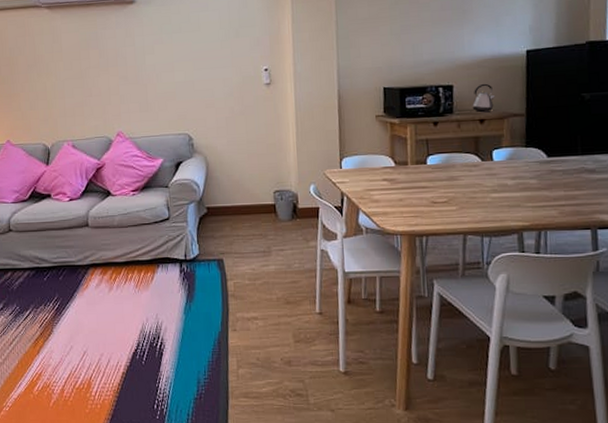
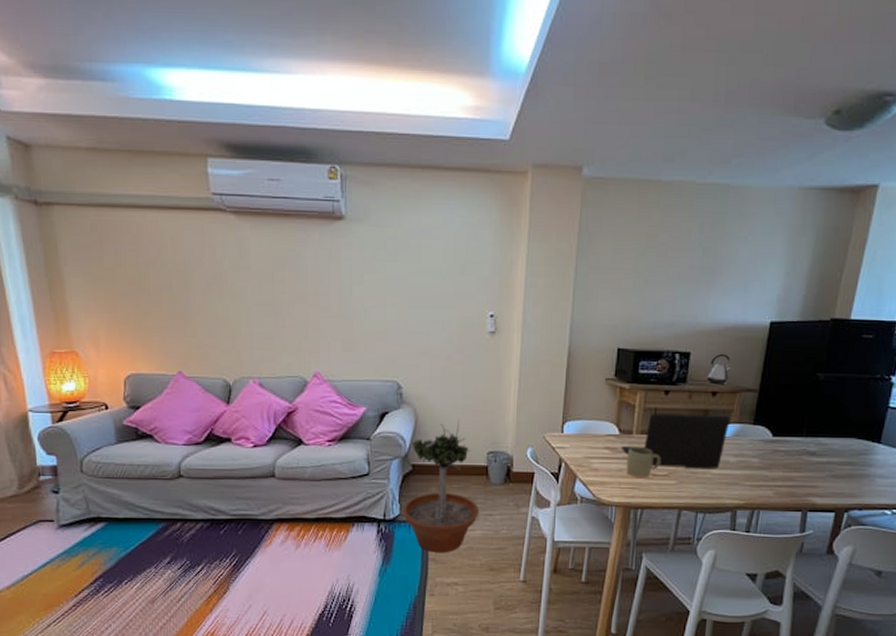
potted tree: none [201,163,271,289] -> present [403,419,479,553]
laptop: none [398,140,502,195] -> present [621,413,731,468]
mug: none [405,176,439,207] -> present [626,447,660,479]

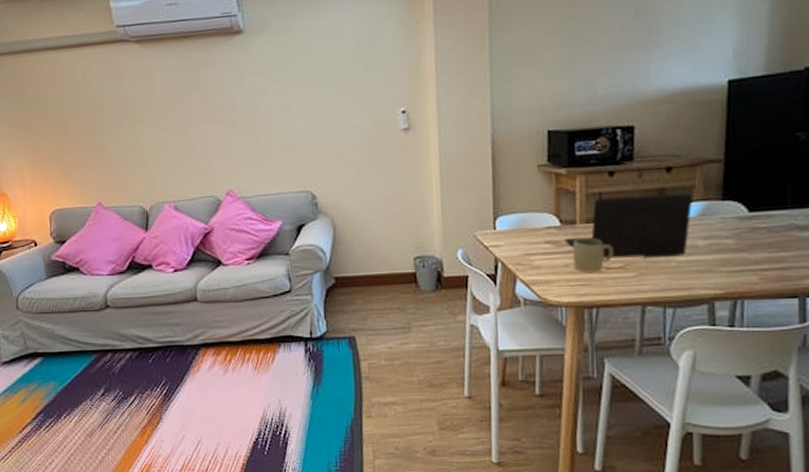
potted tree: present [403,419,479,553] -> none [329,225,411,371]
kettle: present [705,353,732,384] -> none [656,122,687,158]

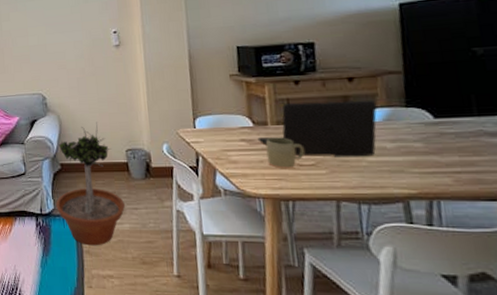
potted tree: none [329,225,411,371] -> present [56,122,125,246]

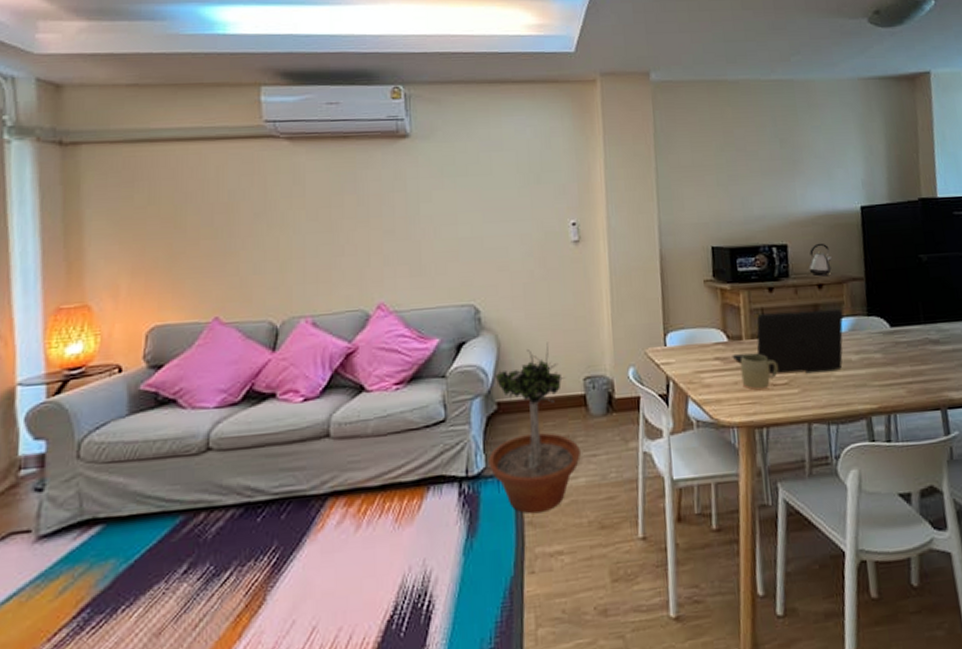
kettle: none [336,39,366,70] -> present [807,243,833,276]

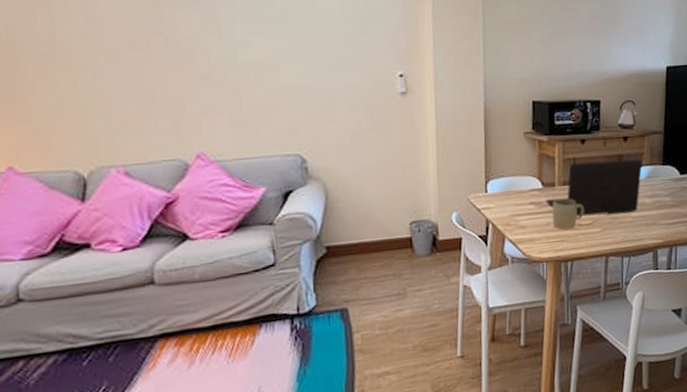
potted tree: present [489,342,580,514] -> none [319,190,406,343]

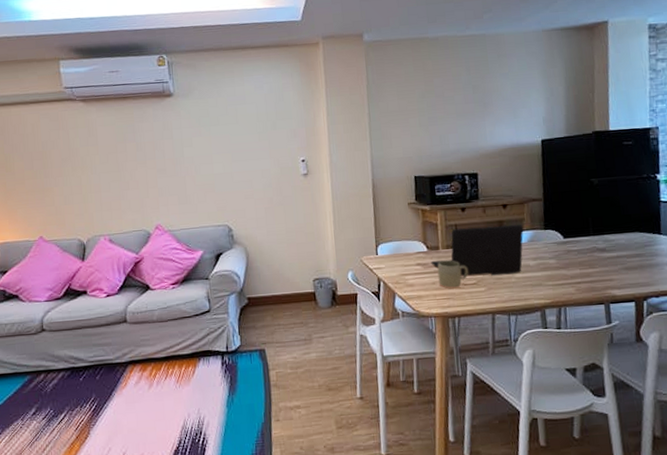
kettle: present [616,99,639,129] -> none [494,171,516,198]

